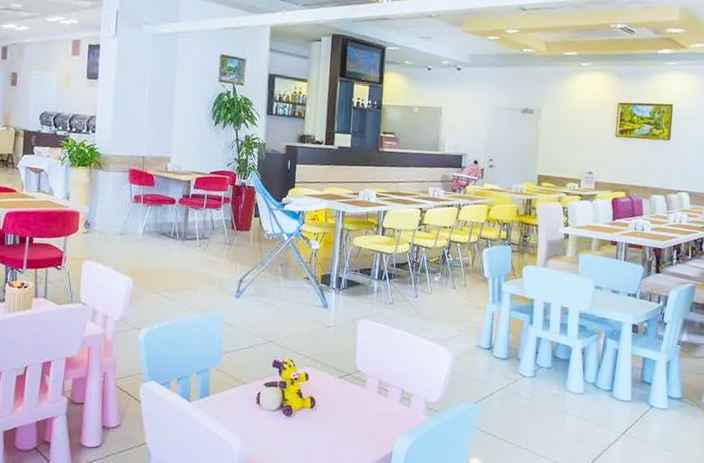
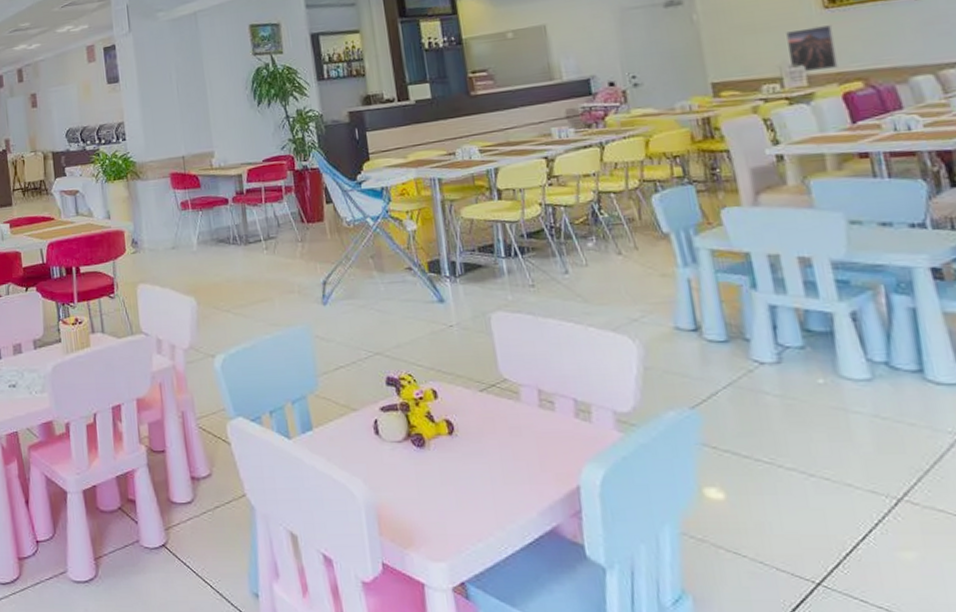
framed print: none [587,147,618,180] -> present [786,25,838,73]

